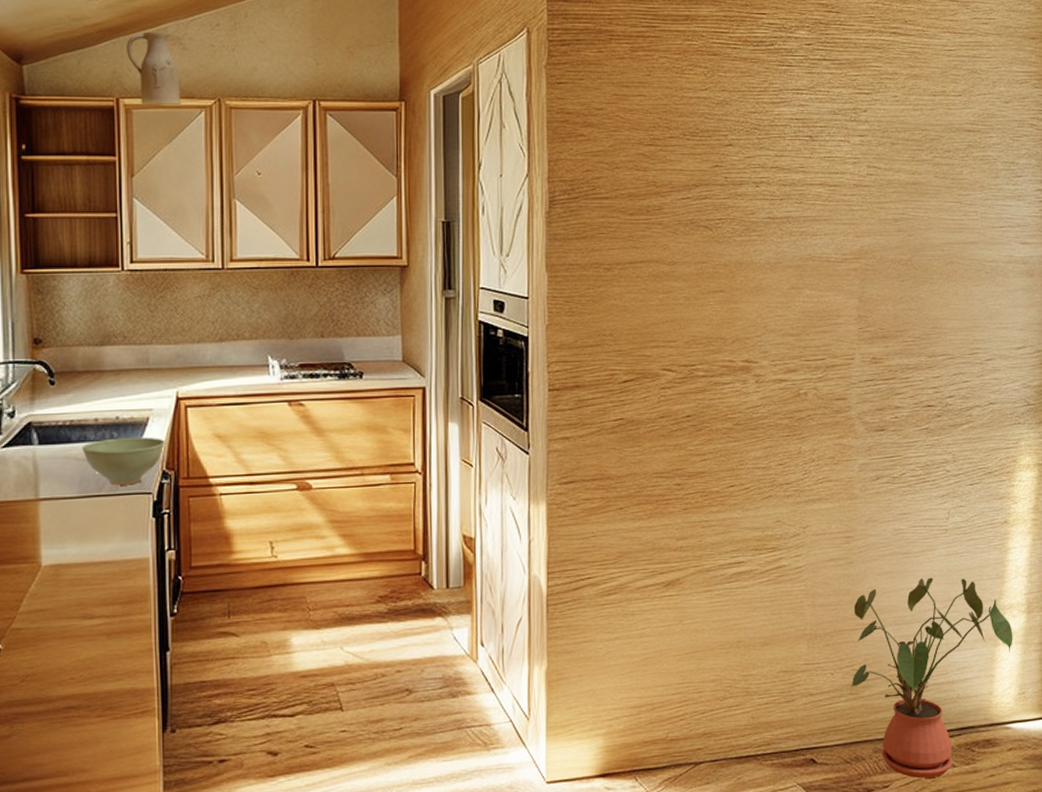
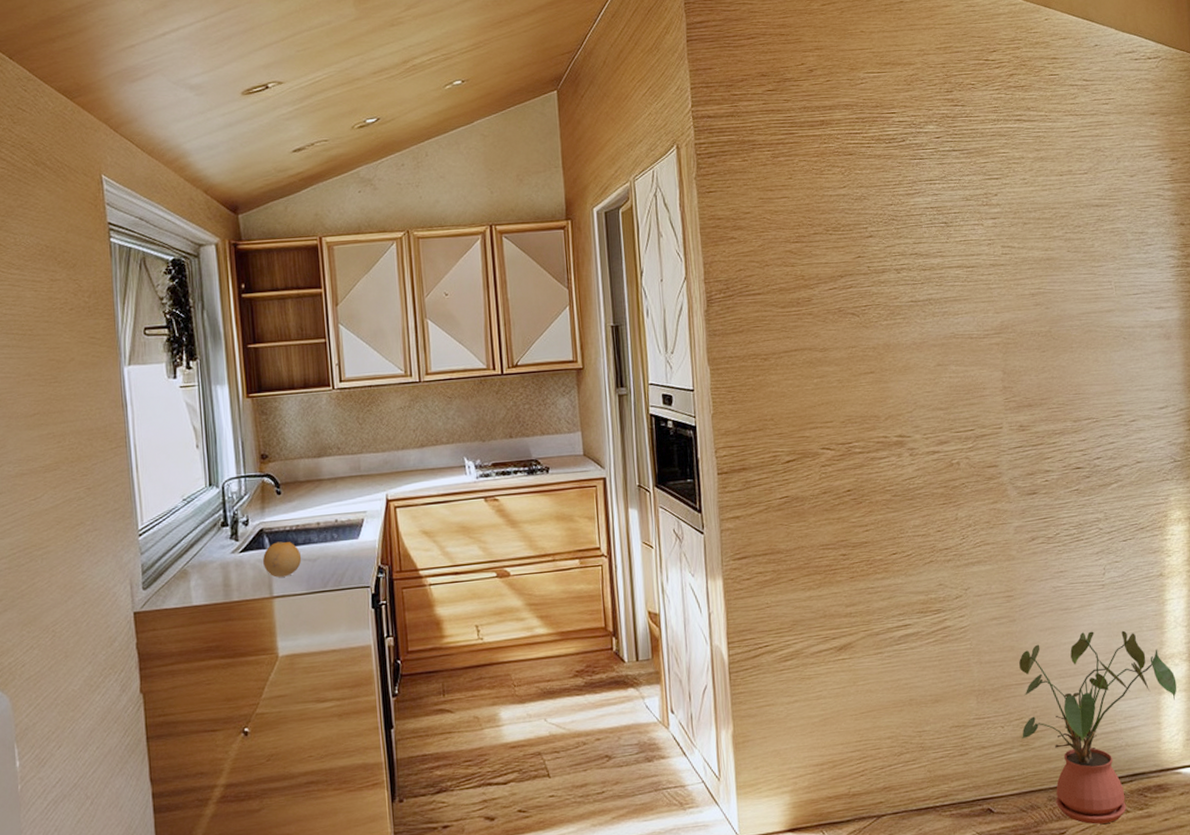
fruit: none [29,437,75,478] -> present [263,541,302,578]
bowl: present [82,437,165,486] -> none [308,536,379,582]
ceramic pitcher: present [127,32,181,104] -> none [325,176,376,241]

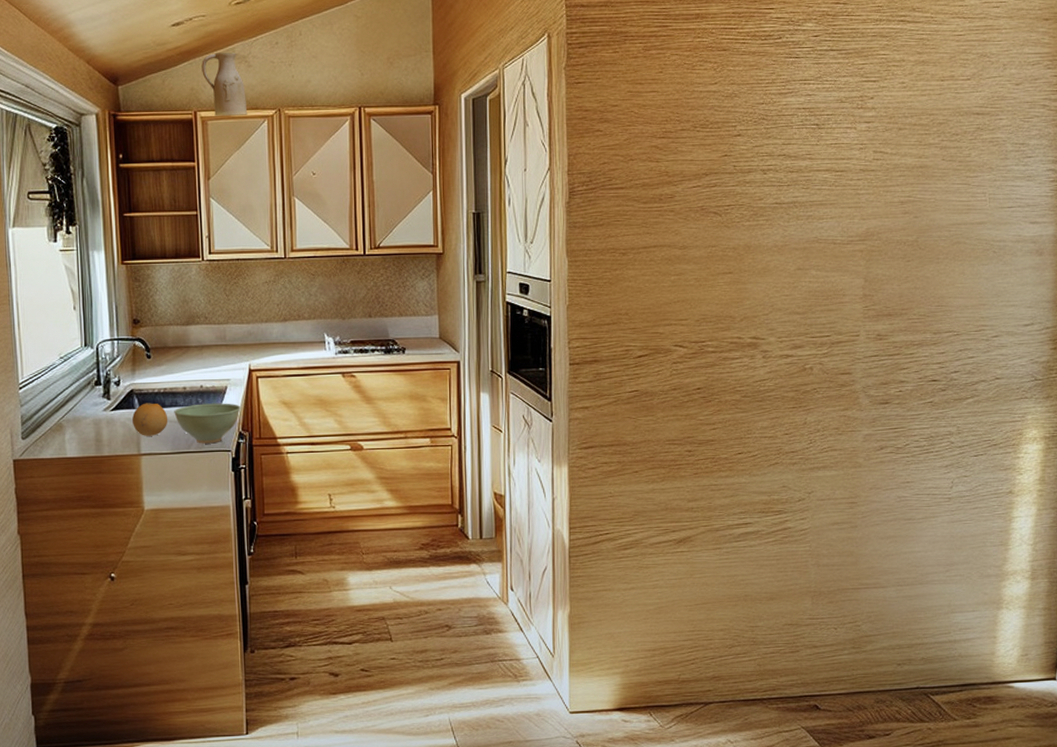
bowl: none [308,536,379,582] -> present [174,403,241,444]
ceramic pitcher: none [325,176,376,241] -> present [201,52,248,116]
house plant: present [1019,630,1177,825] -> none [853,543,1017,729]

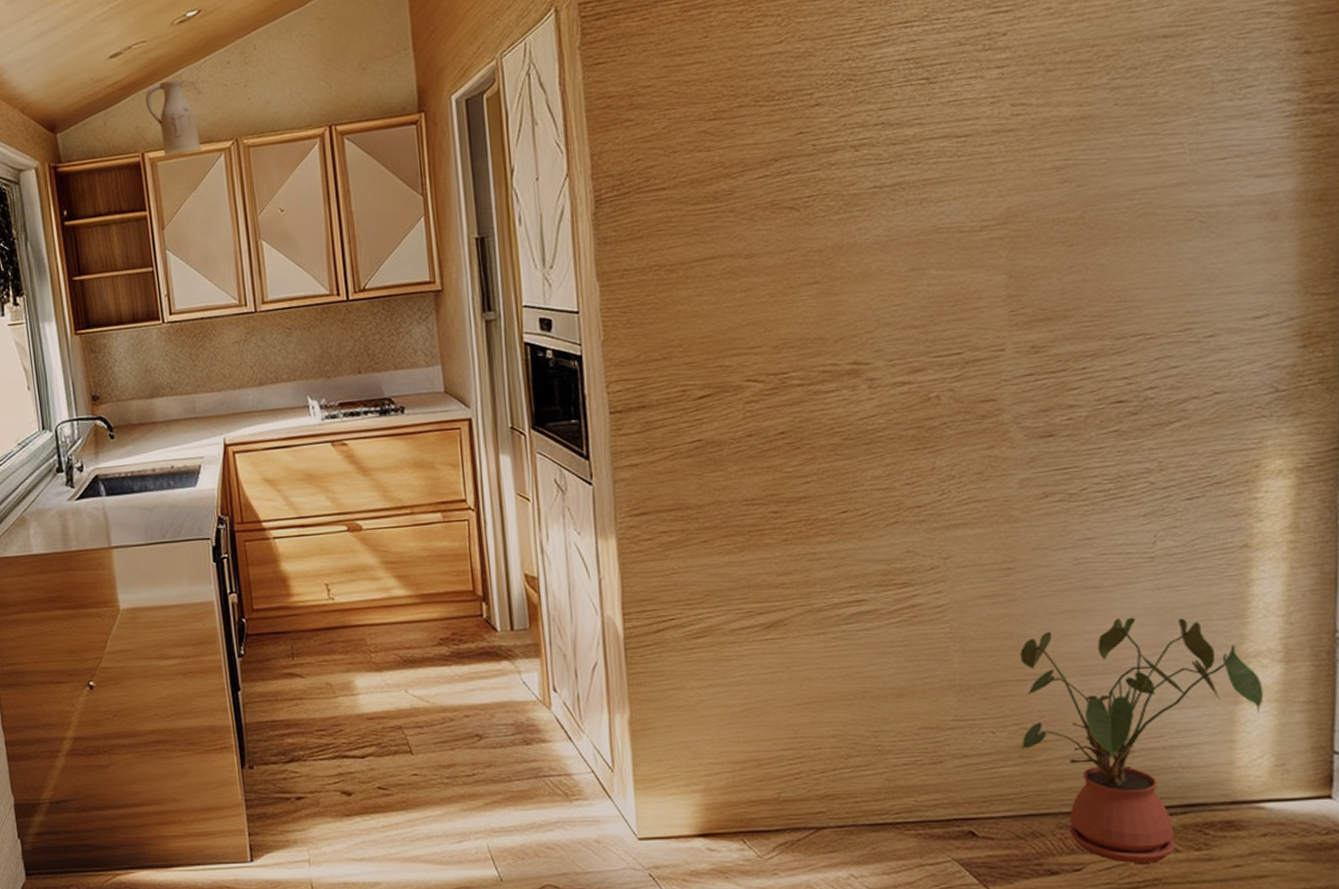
fruit: present [132,403,168,436] -> none [99,488,139,527]
bowl: present [174,403,241,444] -> none [144,484,218,533]
house plant: none [853,543,1017,729] -> present [1020,617,1264,863]

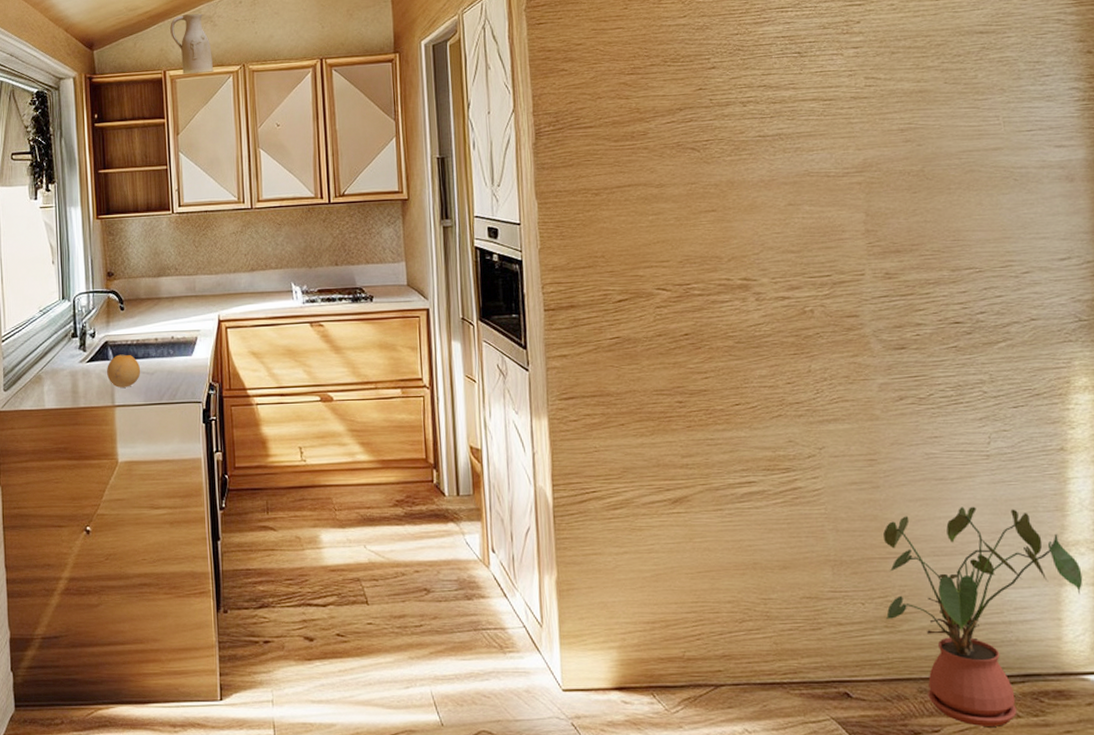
fruit: none [99,488,139,527] -> present [107,354,141,388]

